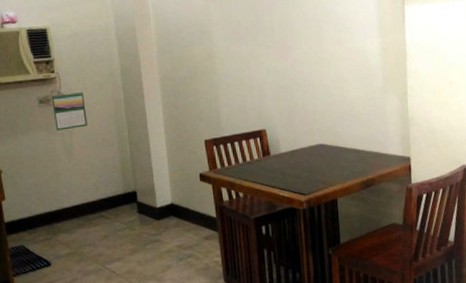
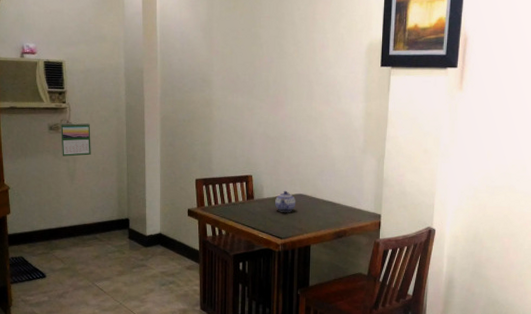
teapot: none [294,142,316,166] -> present [275,190,295,212]

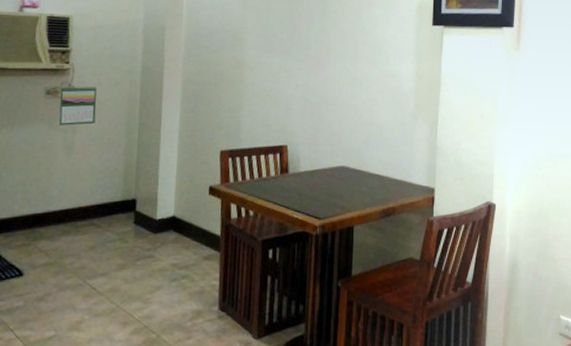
teapot: present [275,190,295,212] -> none [313,162,337,188]

